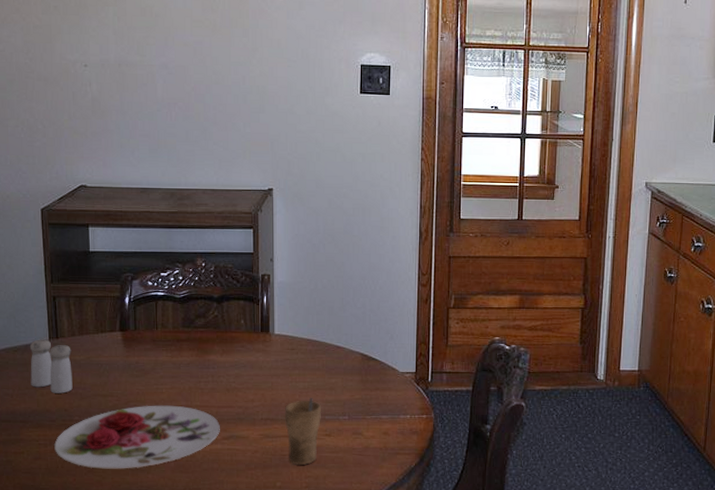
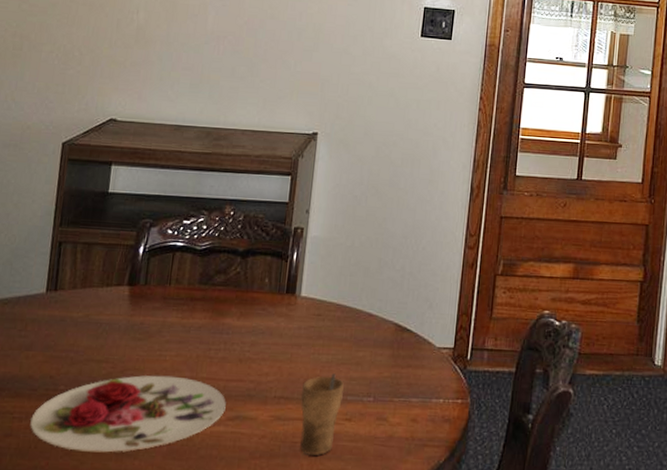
salt and pepper shaker: present [29,339,73,393] -> none [16,291,70,357]

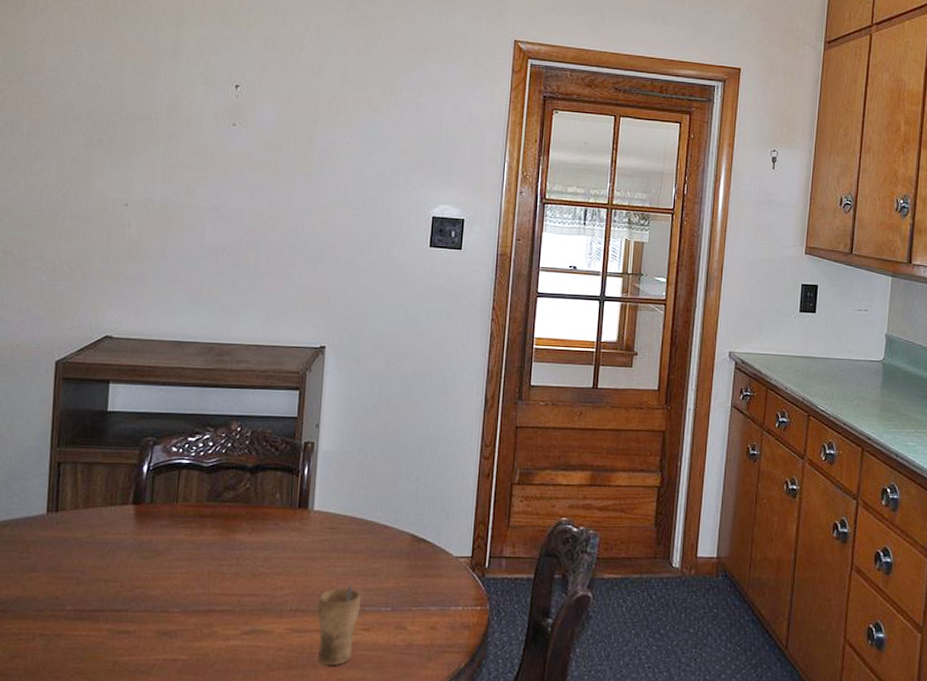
plate: present [30,375,226,453] -> none [37,592,241,670]

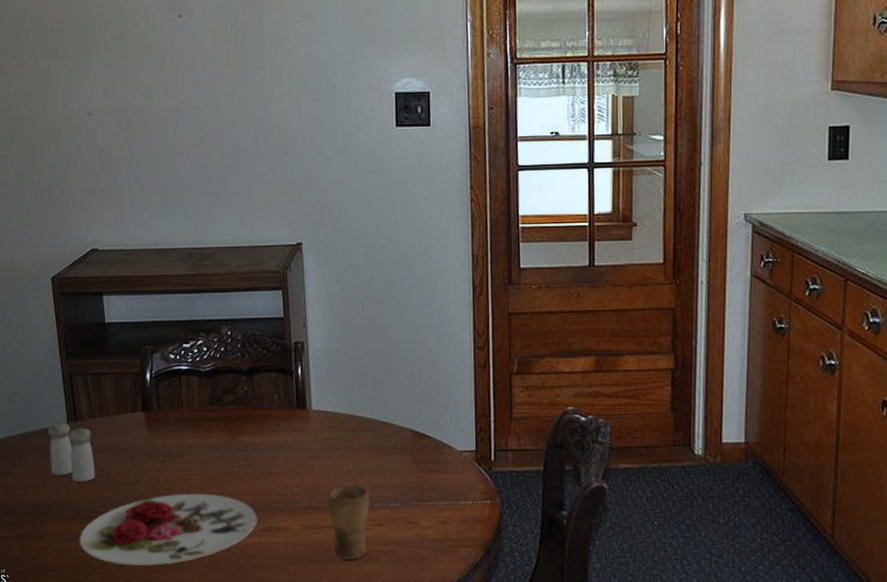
salt and pepper shaker: none [18,512,73,578] -> present [47,422,95,482]
plate: none [37,592,241,670] -> present [79,493,257,566]

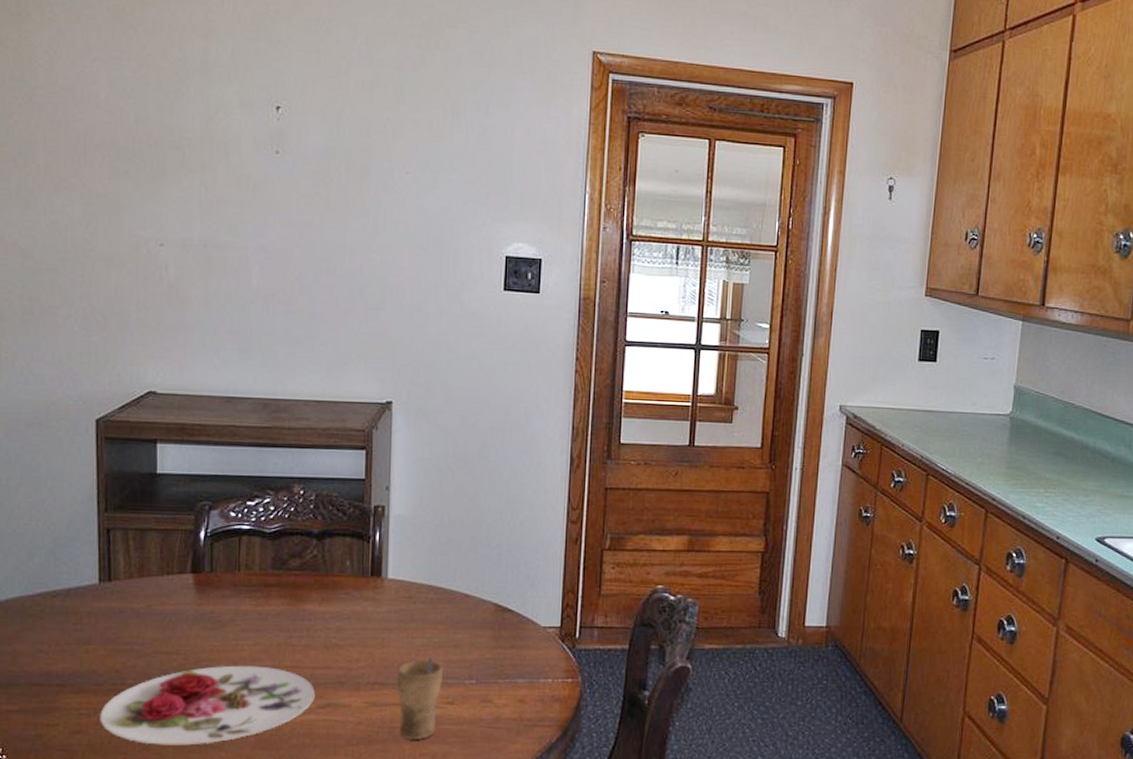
salt and pepper shaker: present [47,422,95,482] -> none [72,582,128,650]

